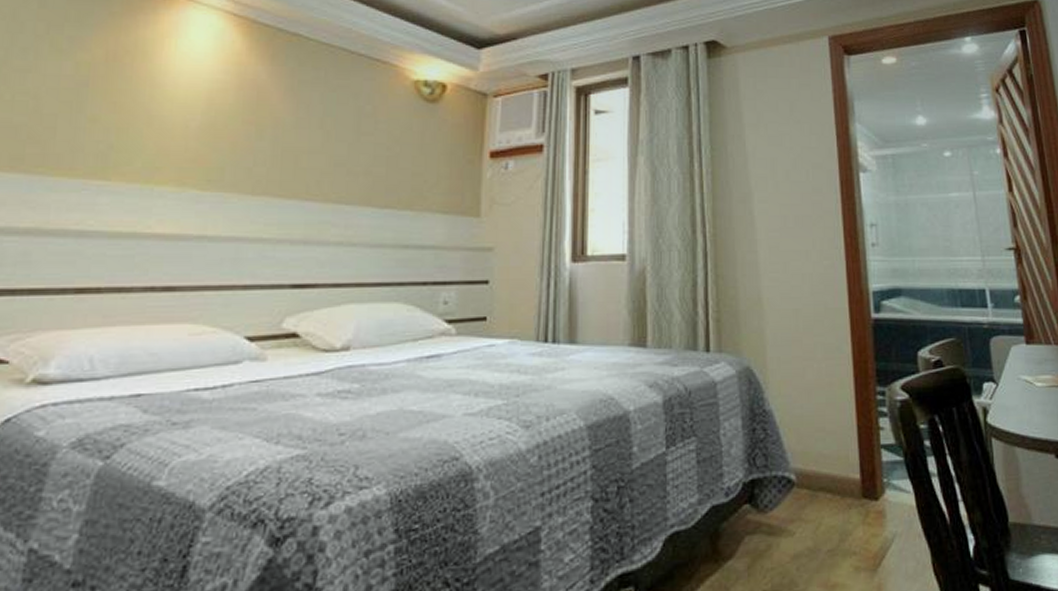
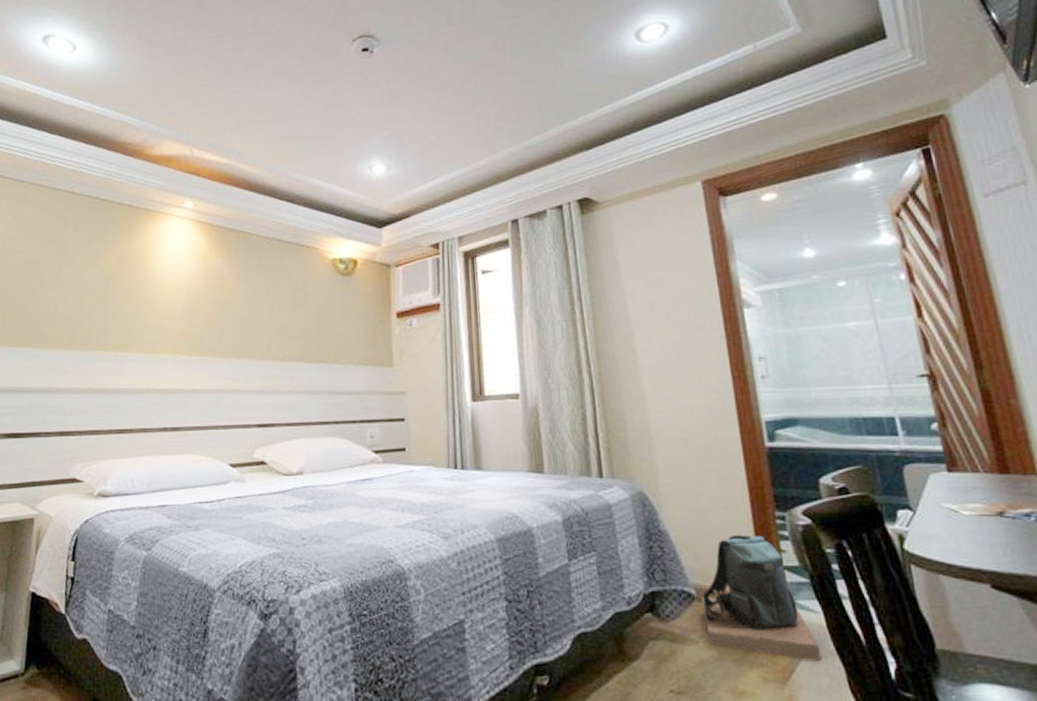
backpack: none [801,412,910,544] -> present [702,534,822,660]

